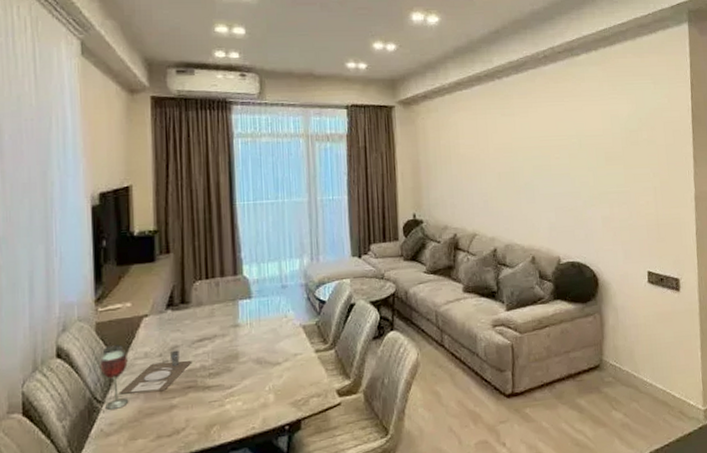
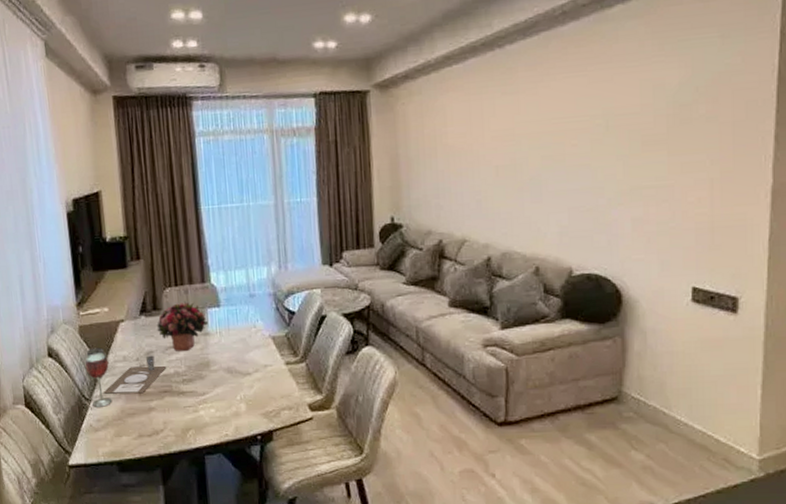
bouquet: none [183,294,239,345] -> present [156,301,209,351]

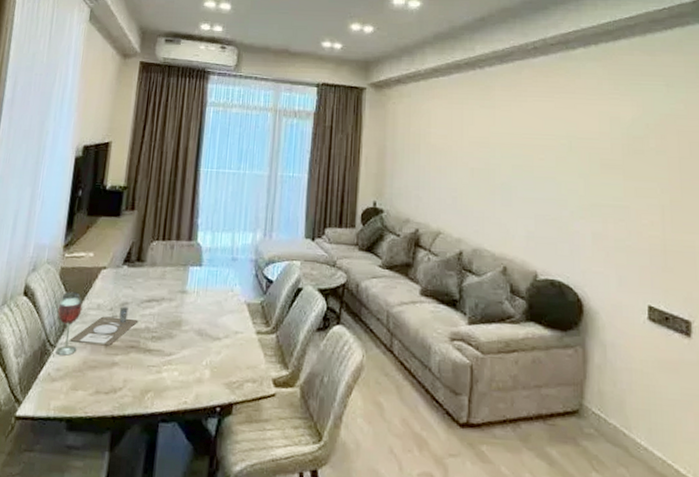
bouquet: present [156,301,209,351] -> none [136,256,188,307]

